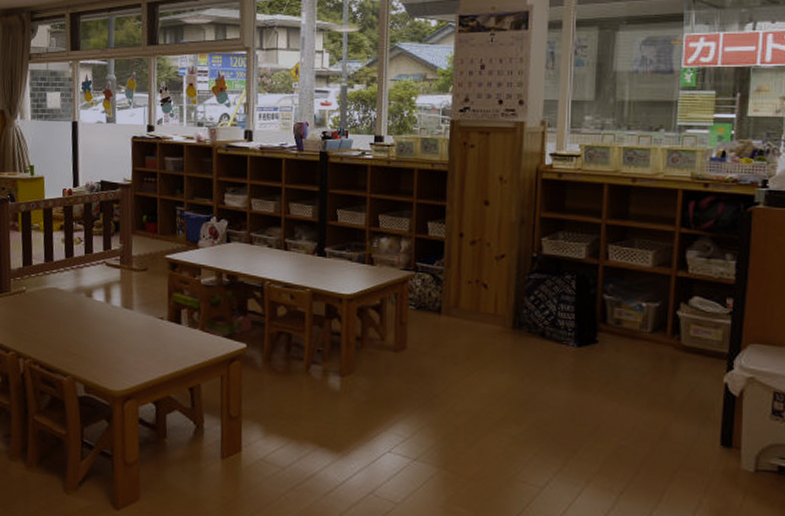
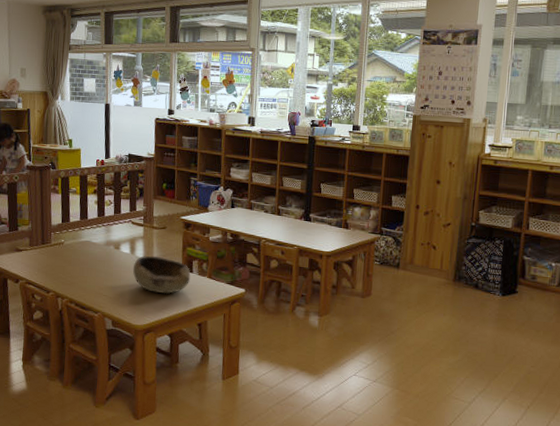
bowl: none [108,304,179,351] -> present [132,256,191,294]

